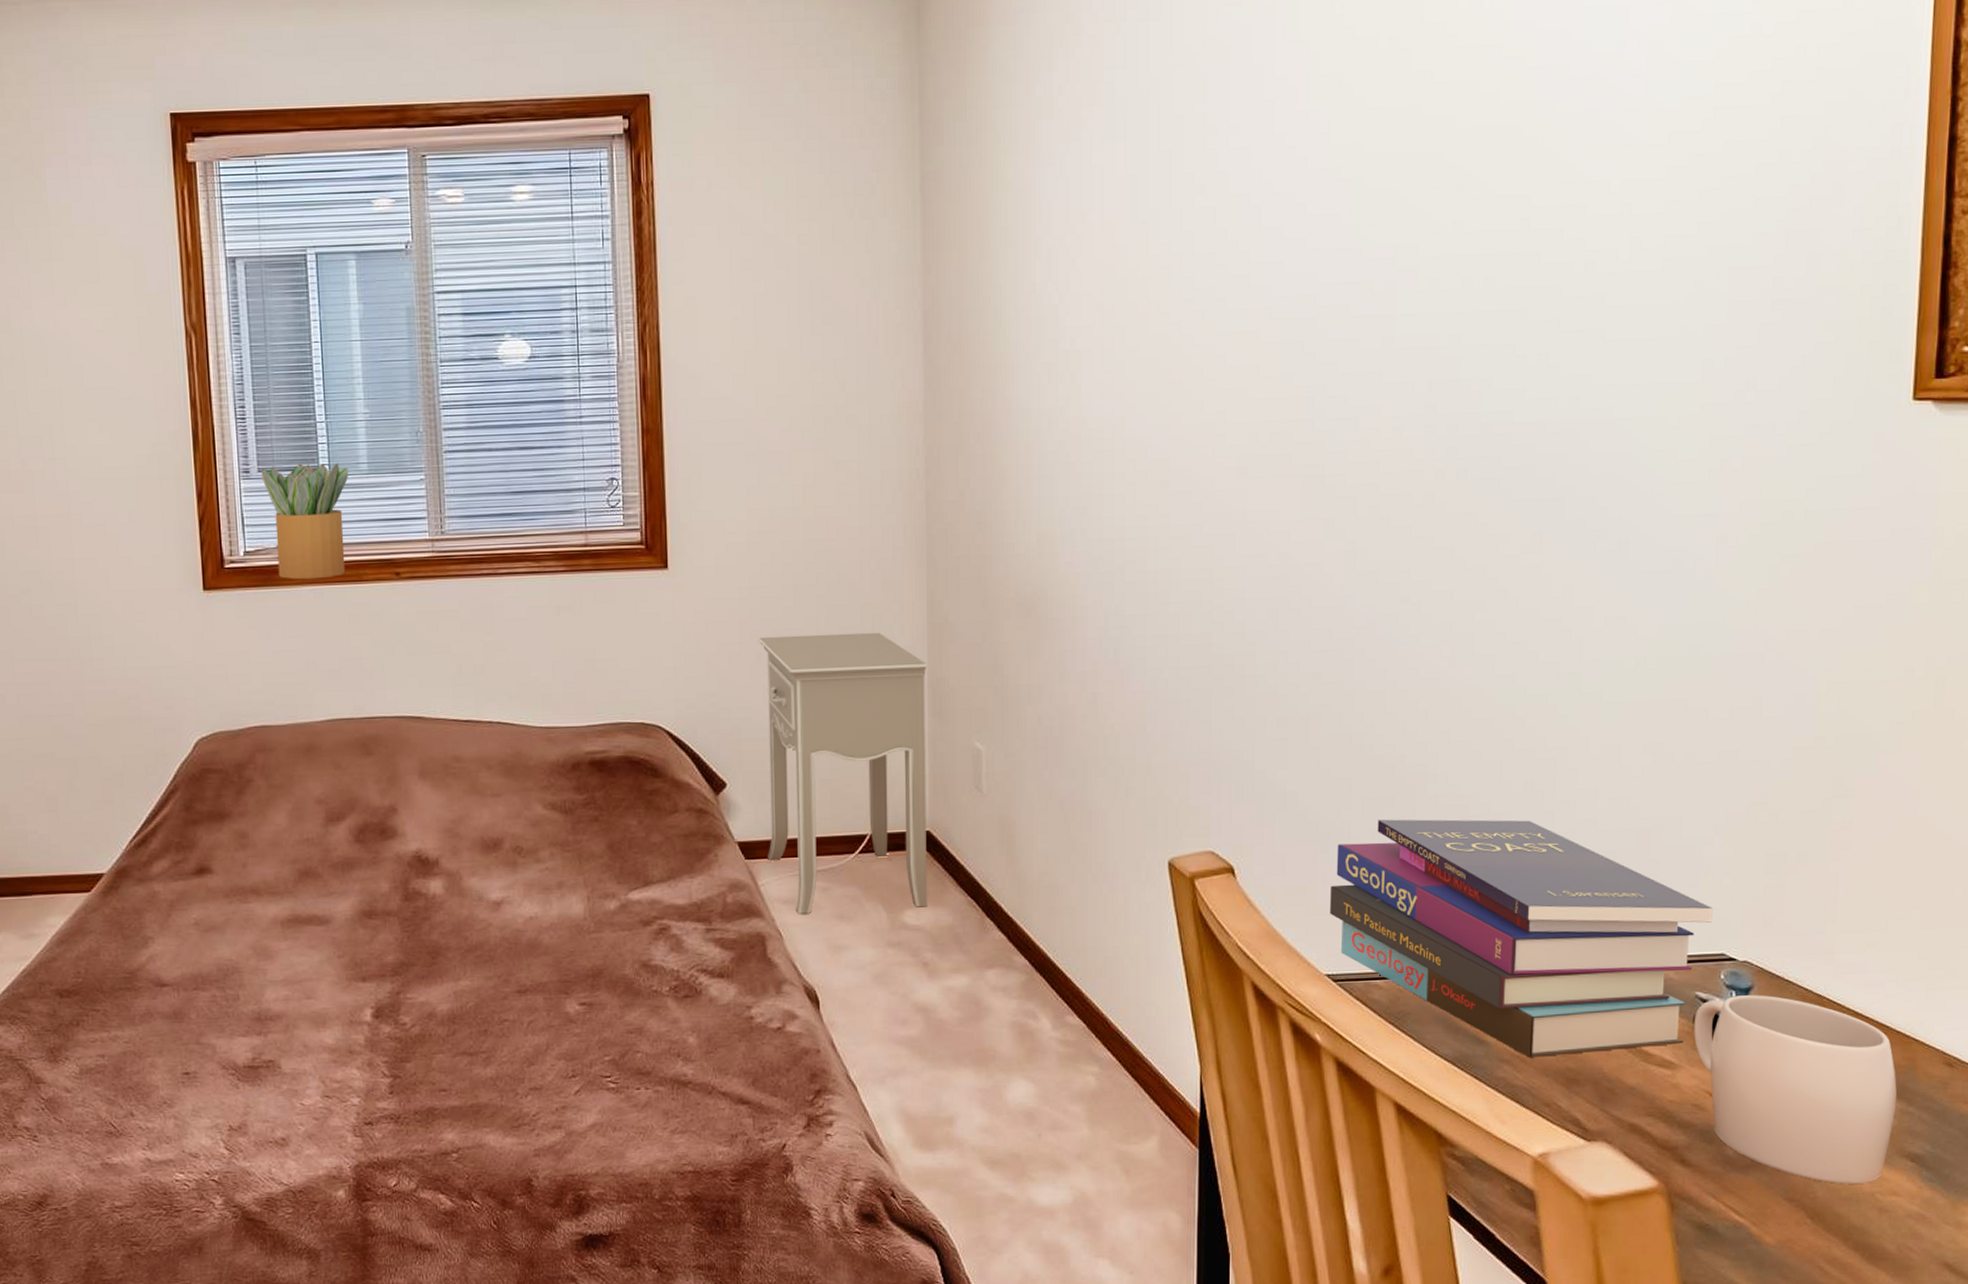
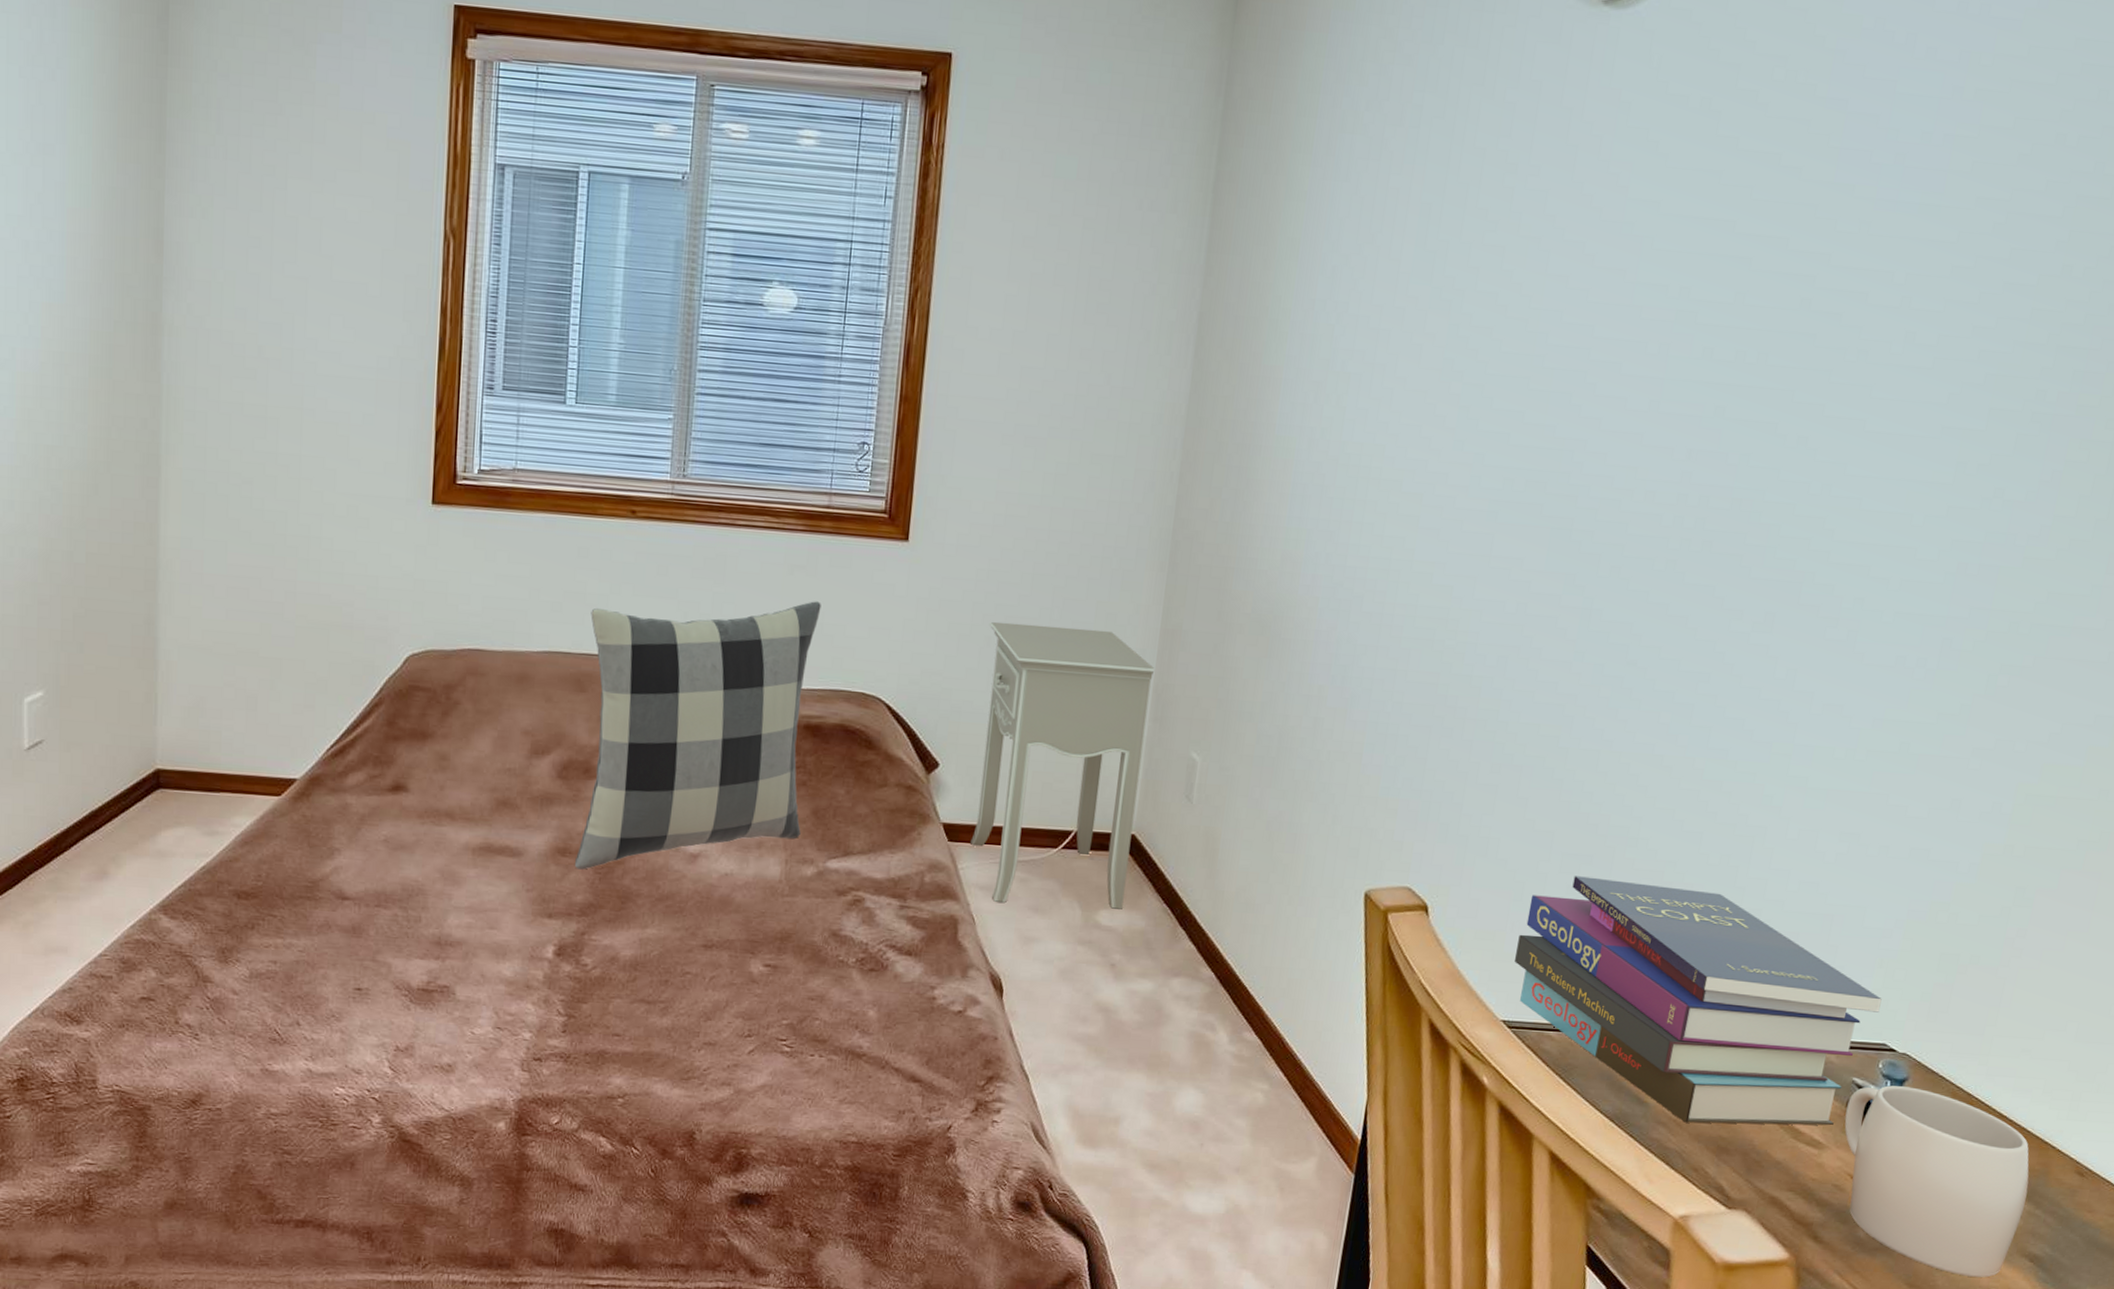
potted plant: present [261,462,349,580] -> none [505,386,596,507]
pillow: none [368,638,599,930] -> present [574,601,821,870]

